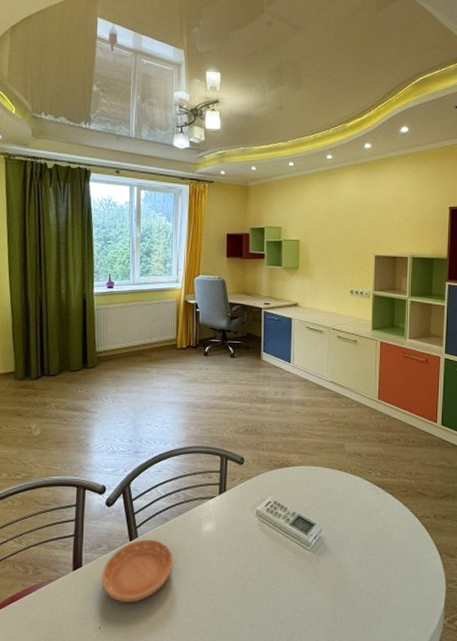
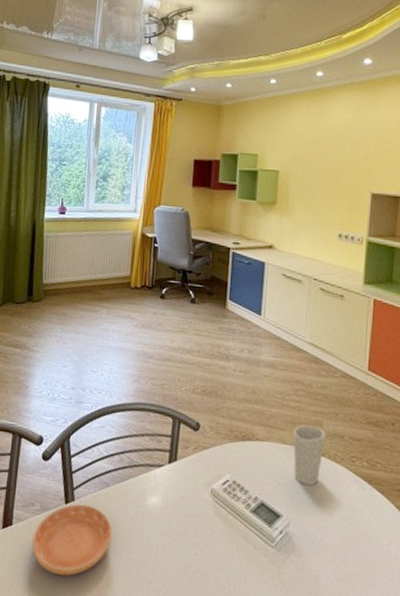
cup: none [322,448,347,497] -> present [293,425,326,486]

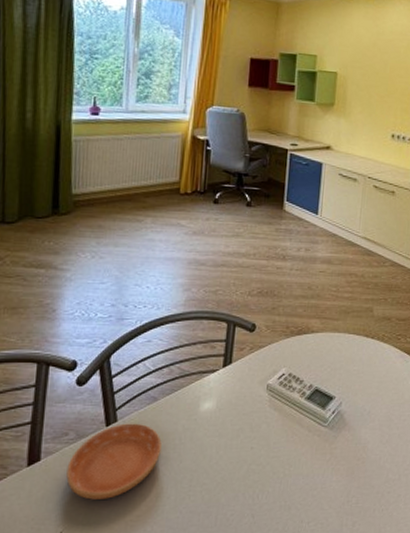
cup: present [293,425,326,486] -> none [346,312,376,367]

